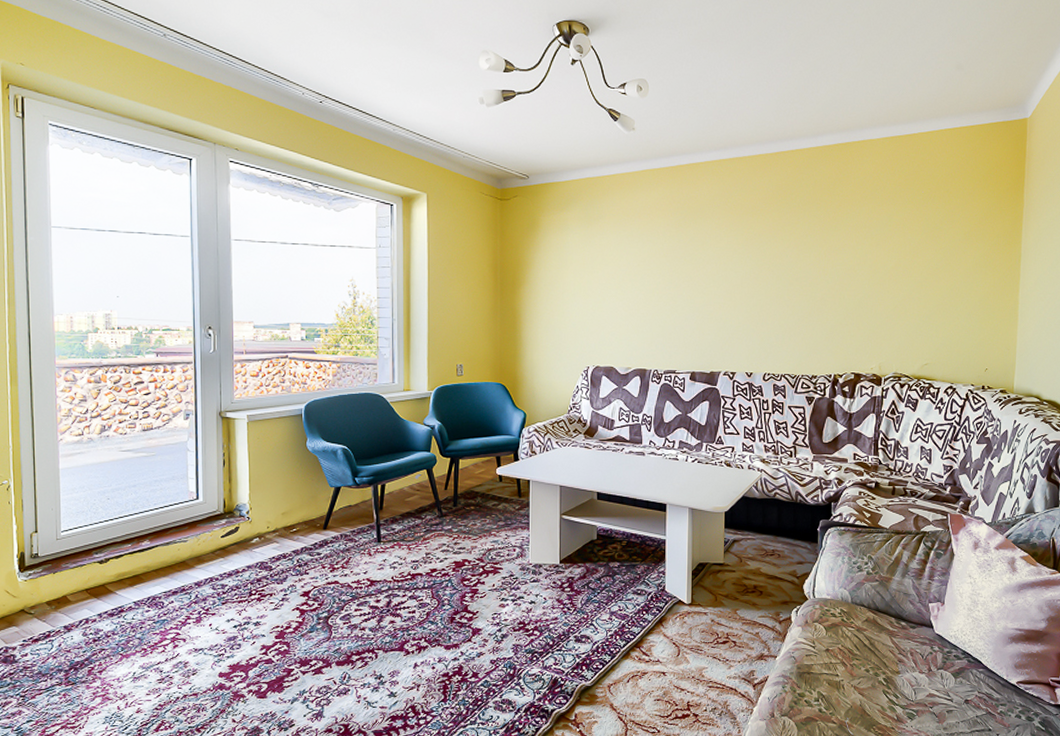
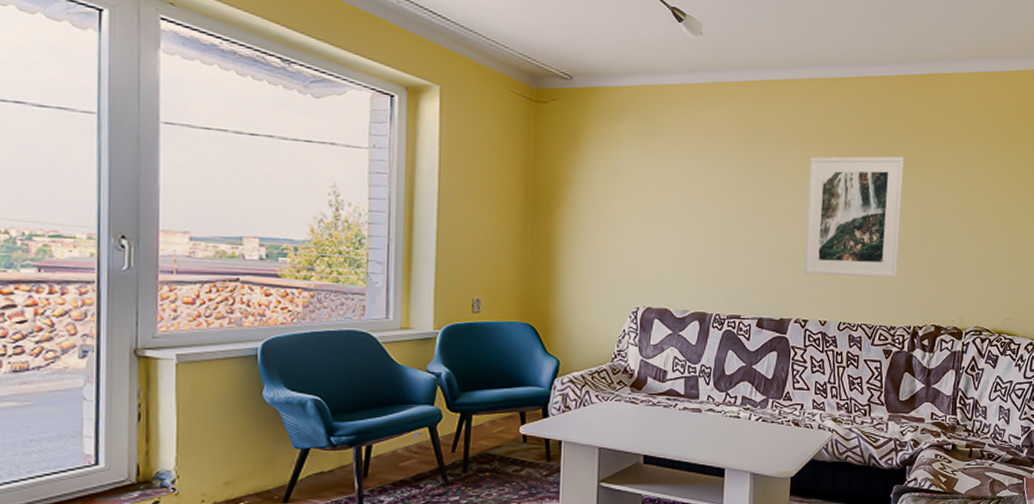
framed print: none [731,220,820,332] -> present [804,156,904,278]

